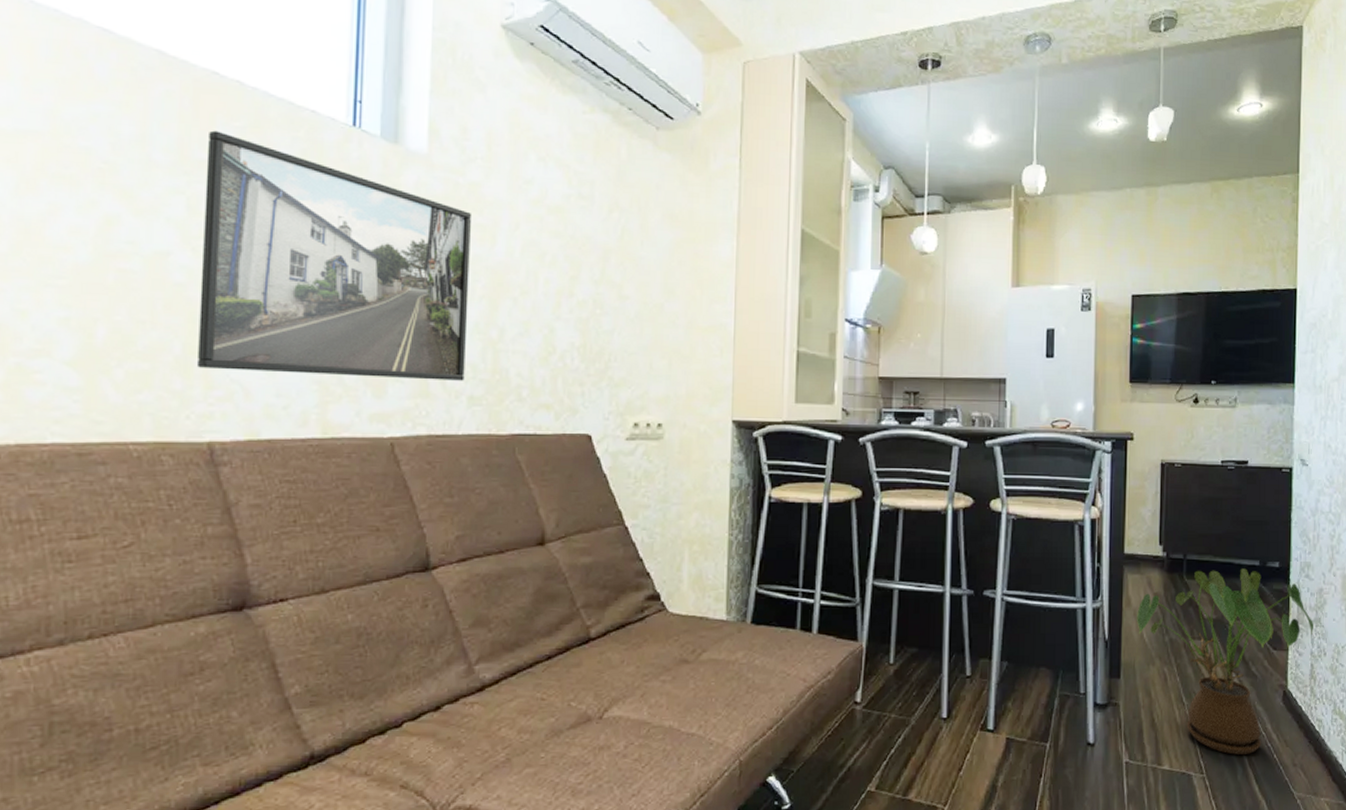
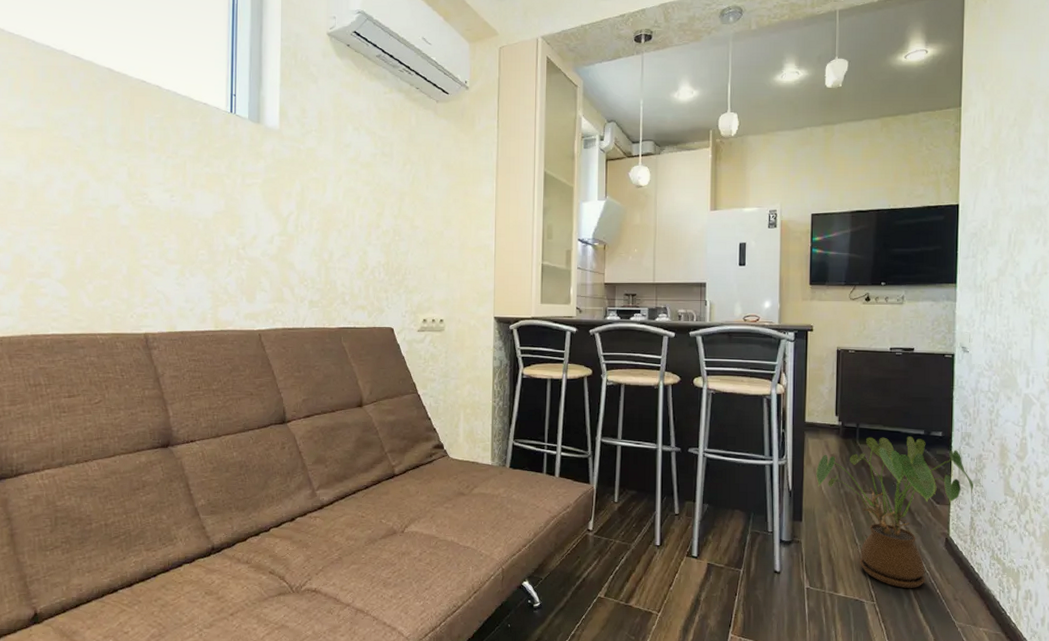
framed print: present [198,130,473,381] -> none [137,121,310,290]

